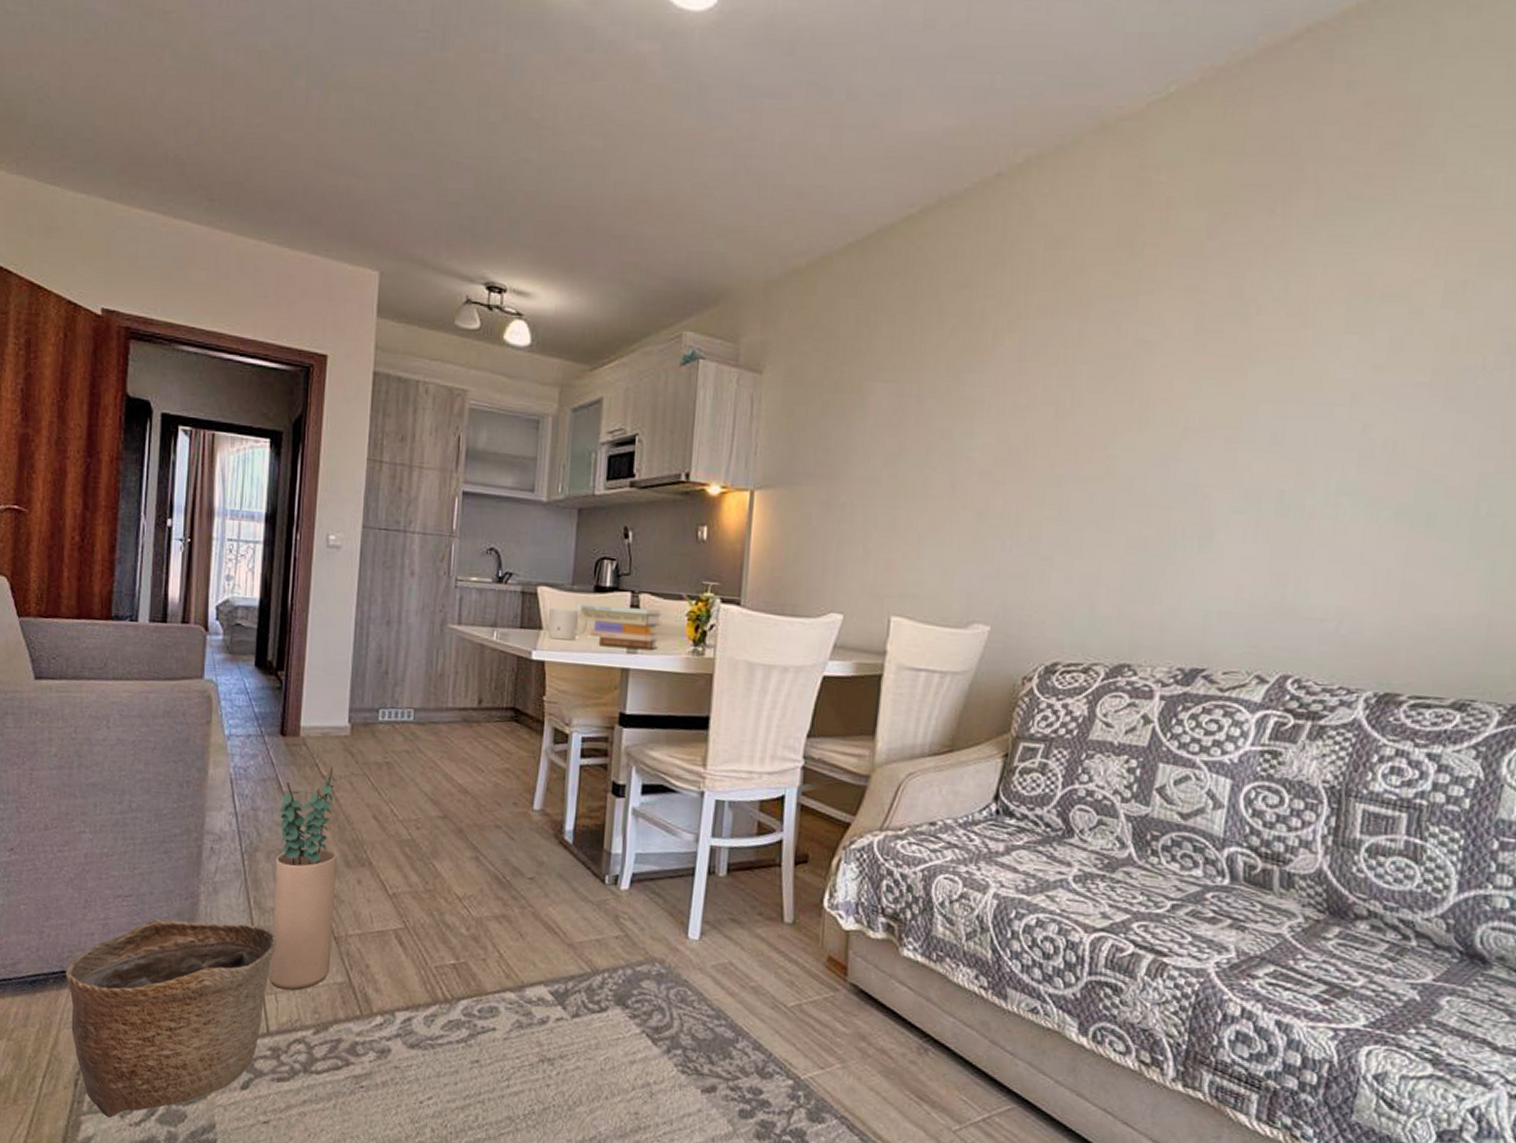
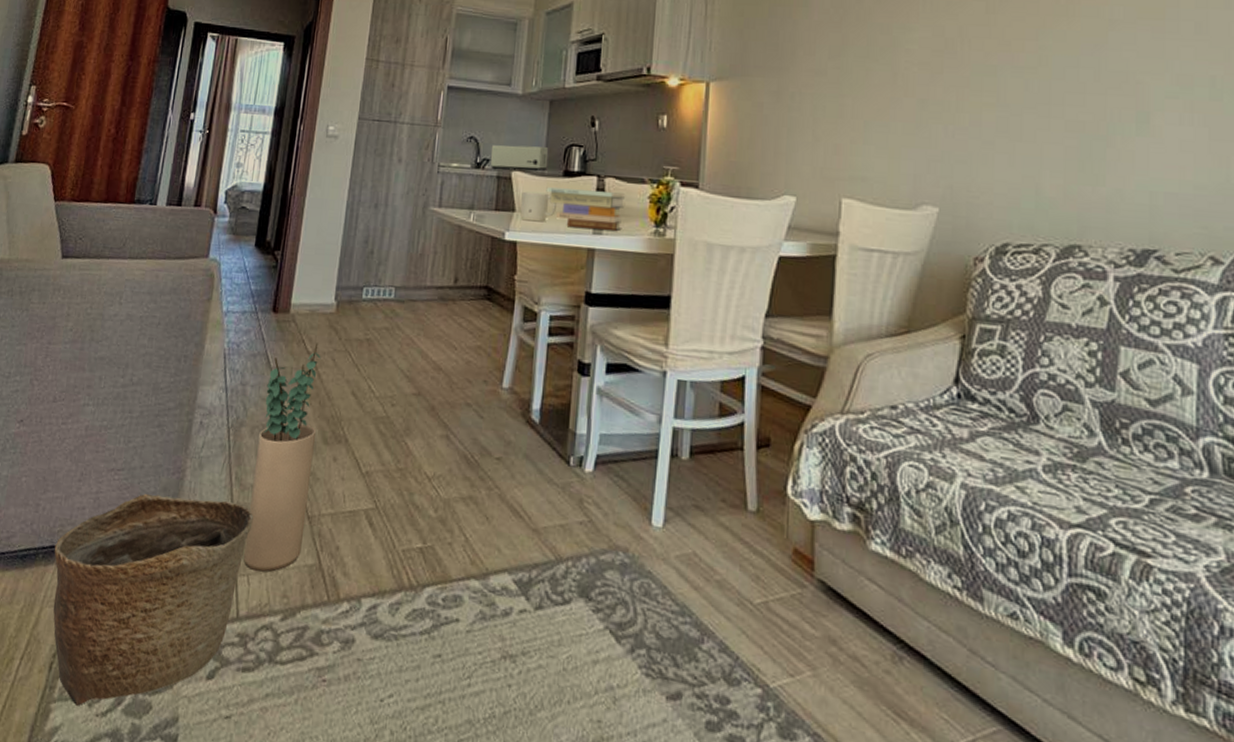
toaster: none [513,557,578,587] -> present [490,145,549,172]

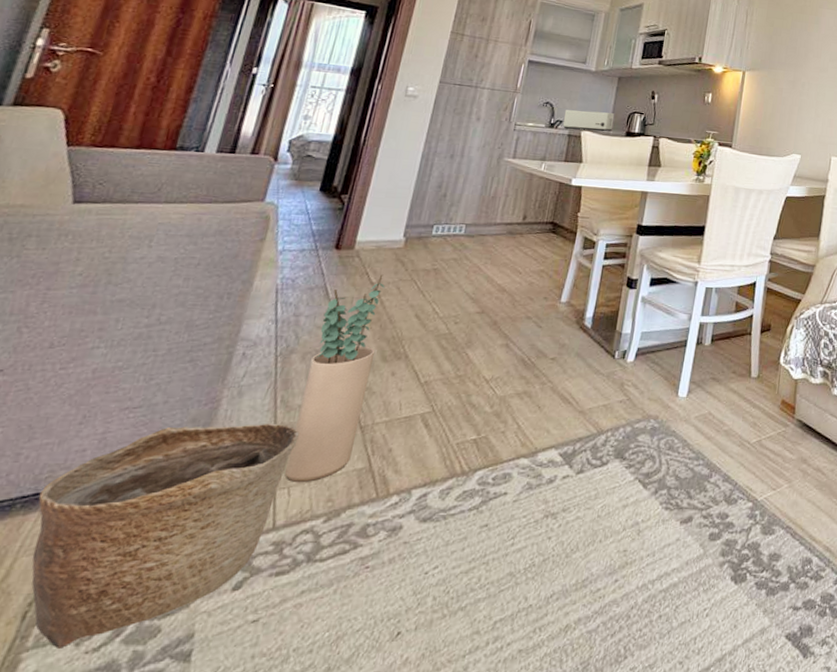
mug: present [520,191,556,222] -> none [586,147,618,171]
books: present [546,187,625,231] -> none [610,144,675,178]

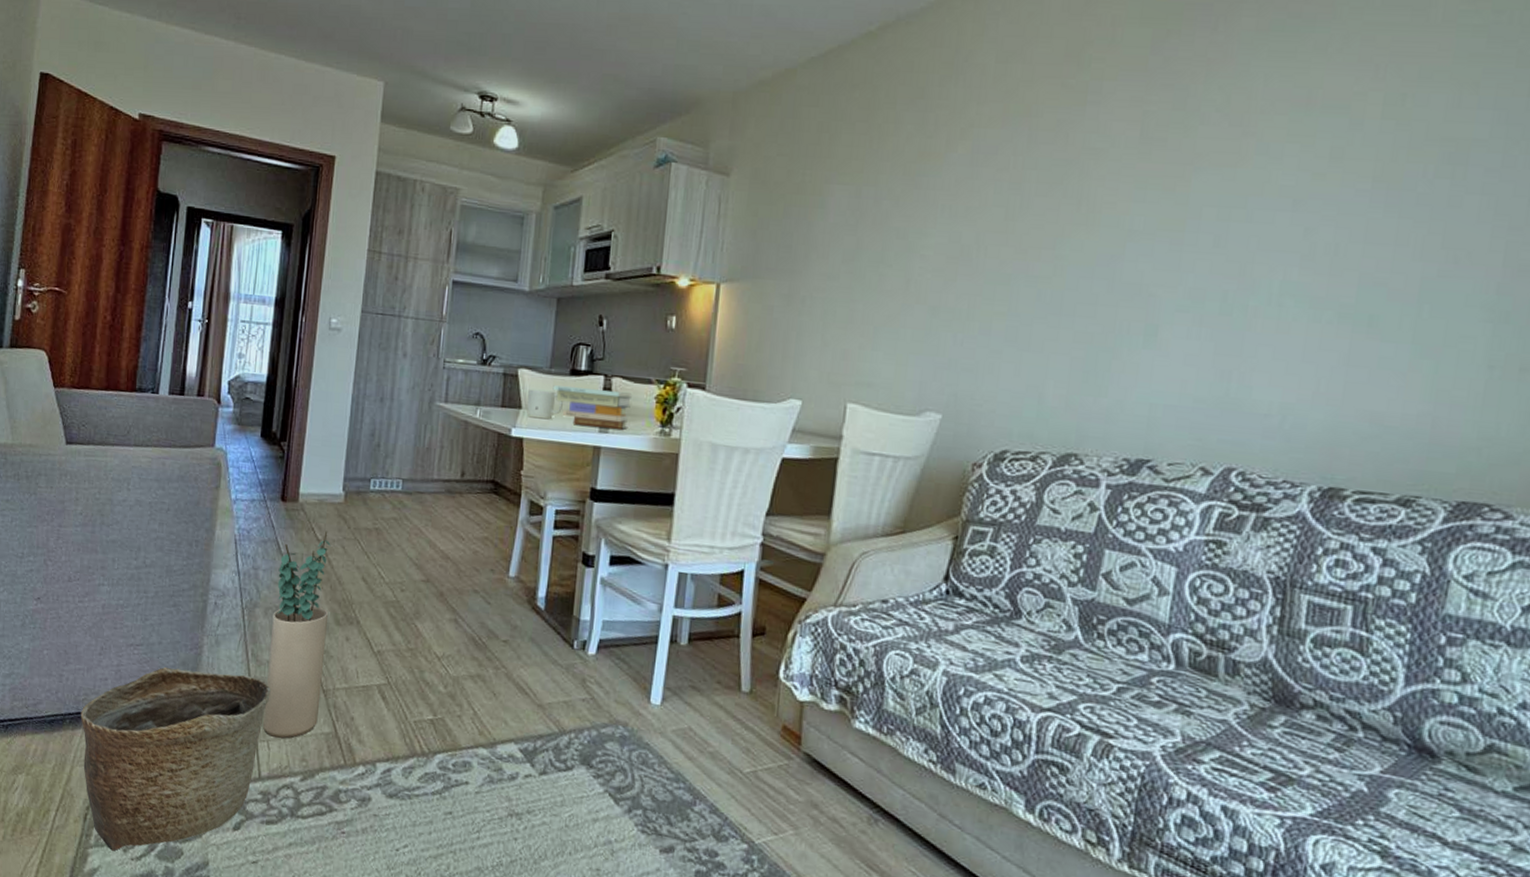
toaster: present [563,110,615,132] -> none [496,342,556,370]
mug: none [586,147,618,171] -> present [526,389,563,420]
books: none [610,144,675,178] -> present [552,385,632,429]

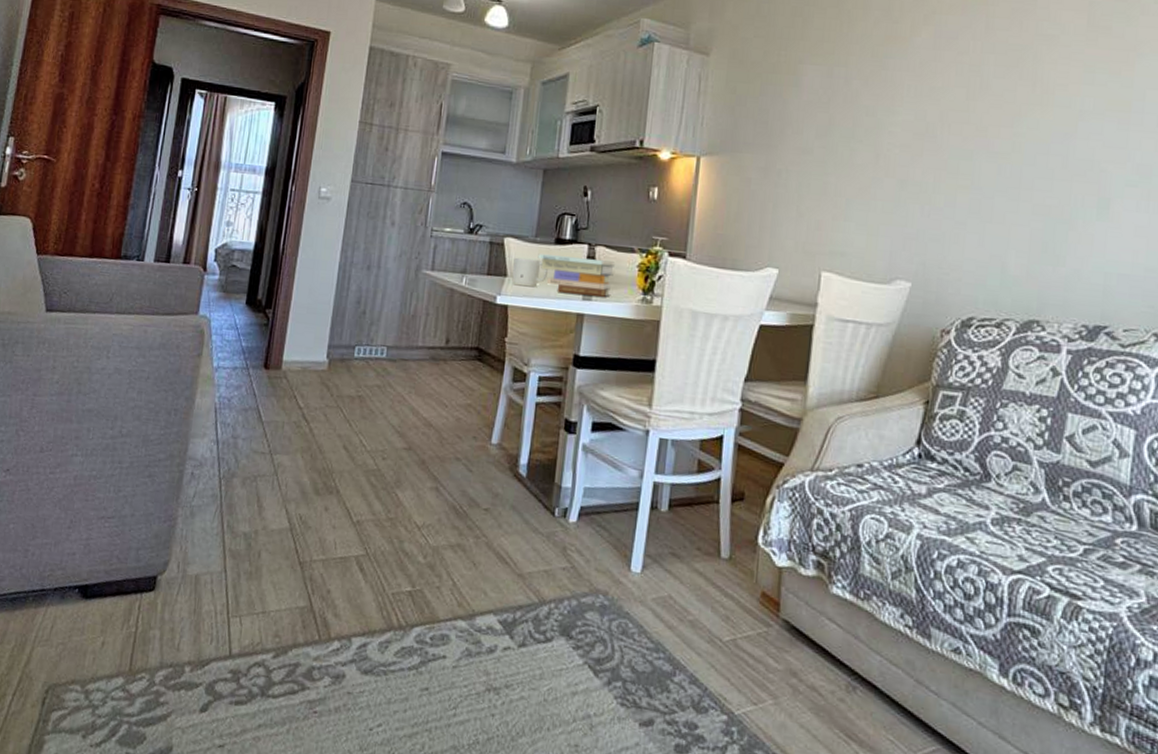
basket: present [80,667,271,851] -> none [44,540,245,738]
vase: present [263,531,331,739] -> none [236,398,313,614]

